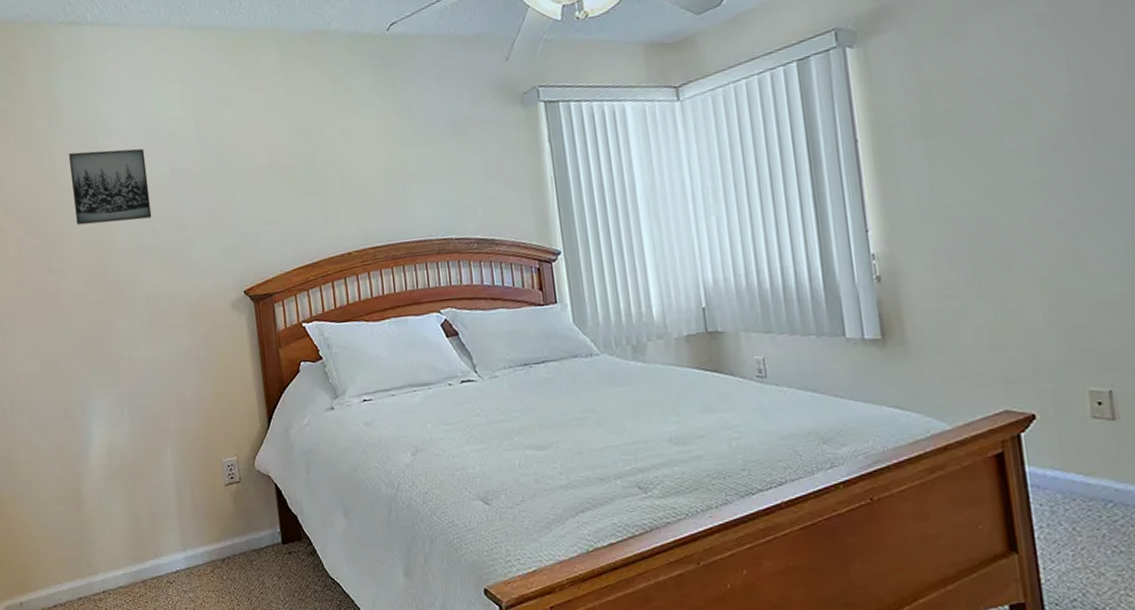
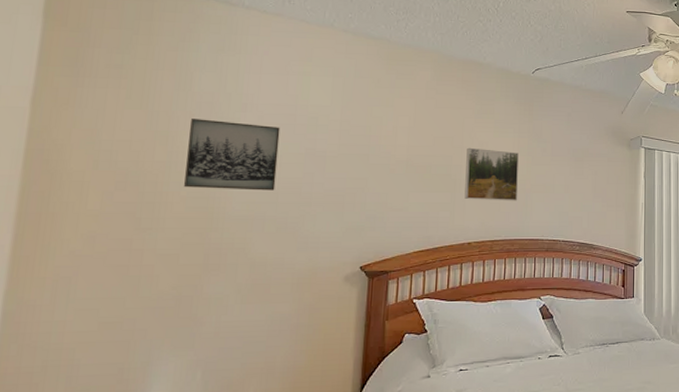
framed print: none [328,135,395,202] -> present [464,147,519,201]

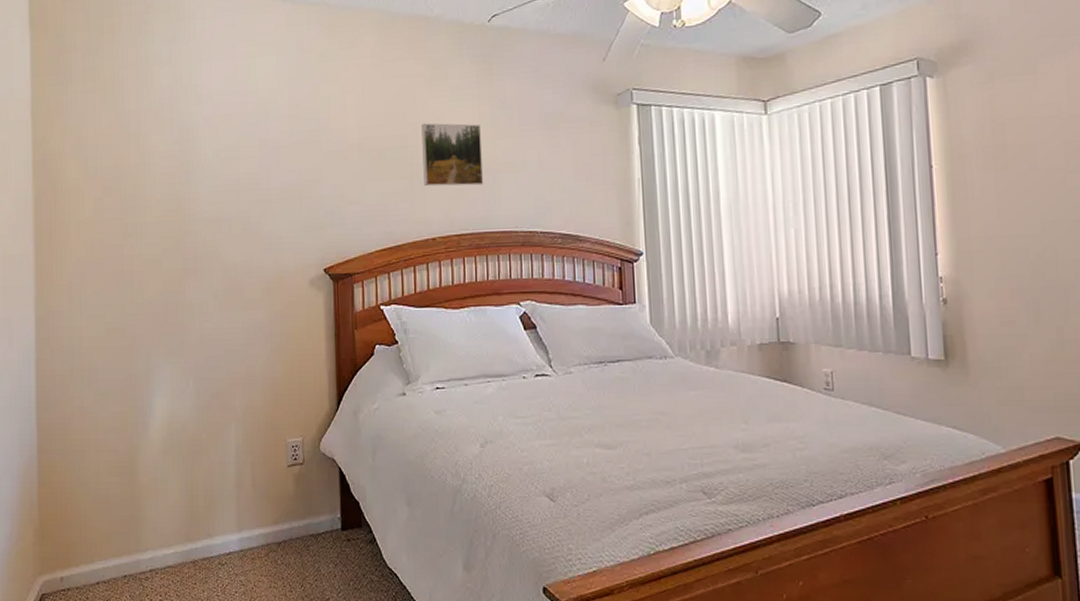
wall art: present [184,119,280,191] -> none [156,116,236,190]

